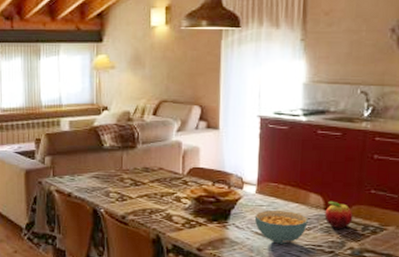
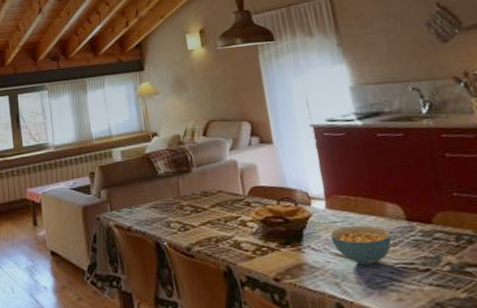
fruit: present [324,201,353,228] -> none [407,209,442,241]

